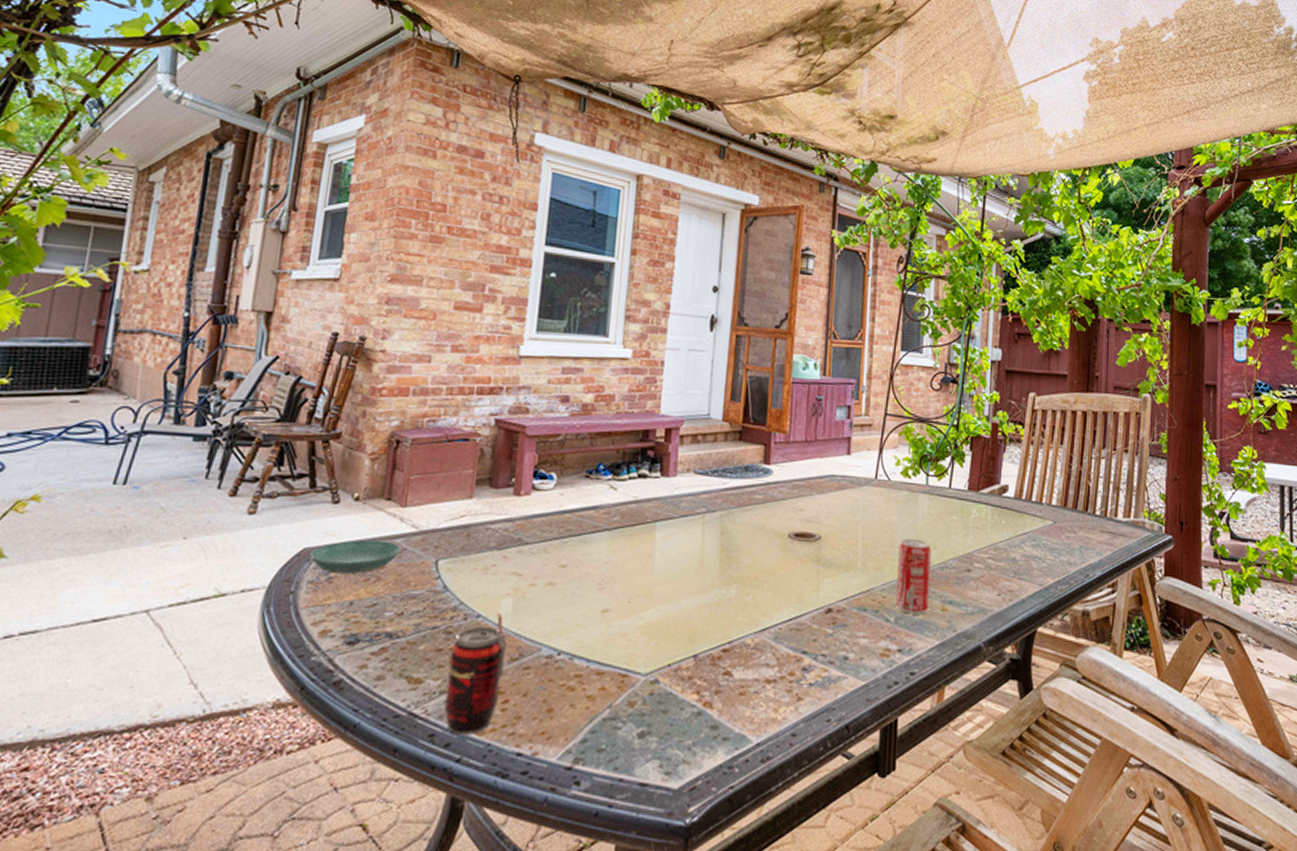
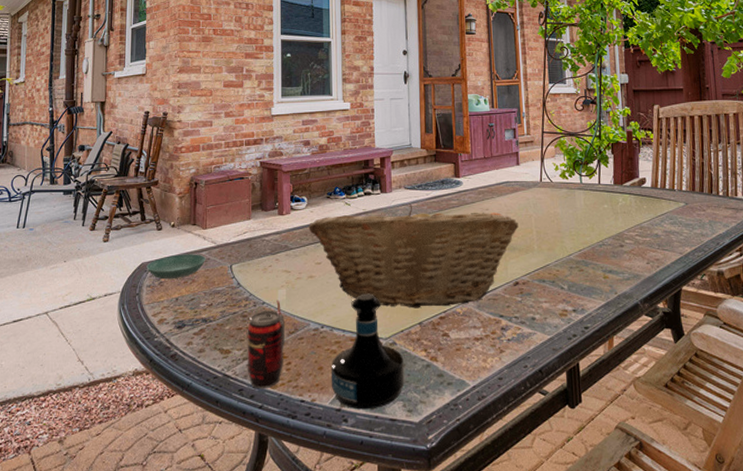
fruit basket: none [554,495,840,636] -> present [309,205,518,309]
tequila bottle: none [562,611,668,769] -> present [331,293,405,410]
beverage can: present [895,538,931,615] -> none [564,224,594,282]

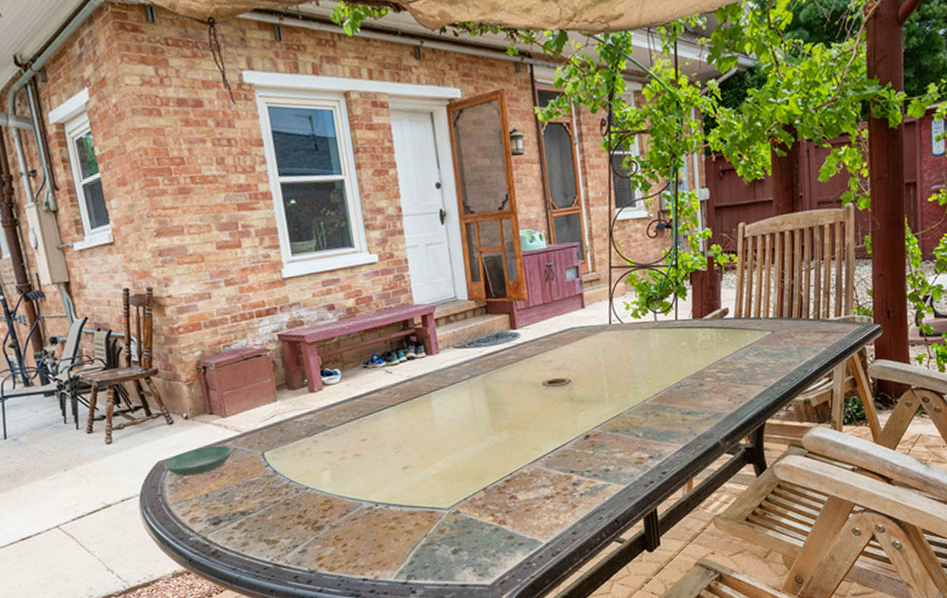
beverage can: present [247,300,285,388] -> none [292,483,339,573]
fruit basket: present [309,205,518,309] -> none [346,363,587,476]
tequila bottle: present [331,293,405,410] -> none [391,464,473,580]

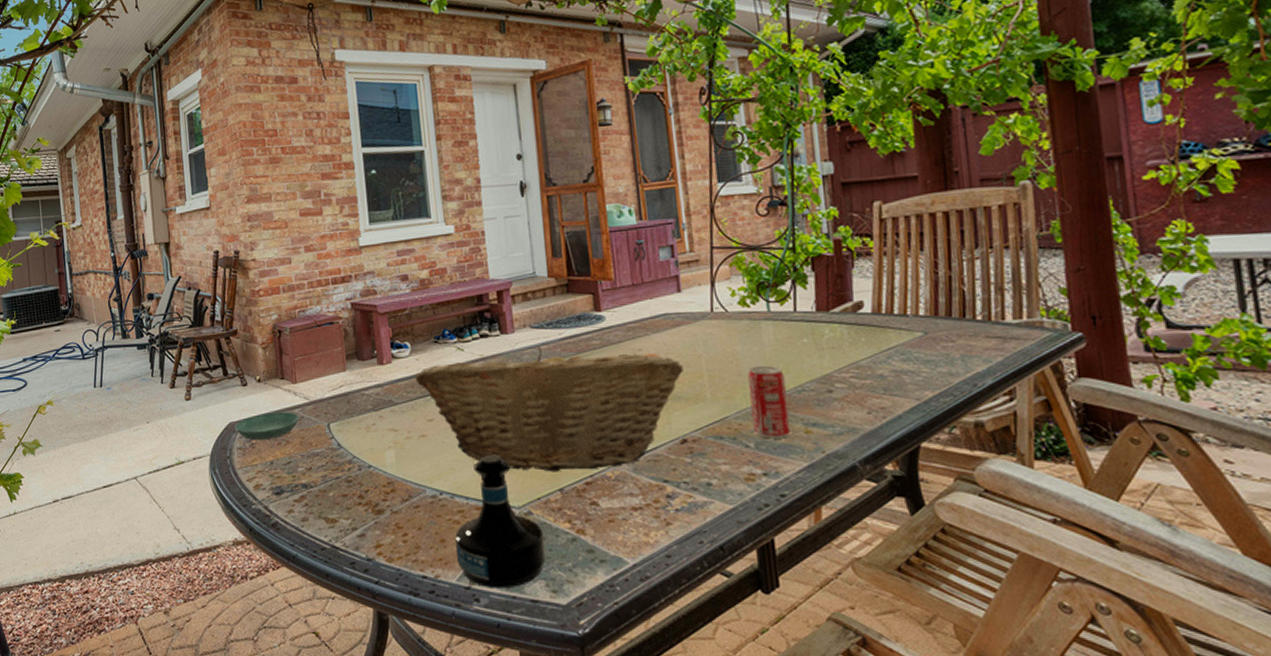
fruit basket: none [346,363,587,476] -> present [415,347,684,472]
tequila bottle: none [391,464,473,580] -> present [454,454,546,589]
beverage can: none [638,367,672,428] -> present [747,365,792,439]

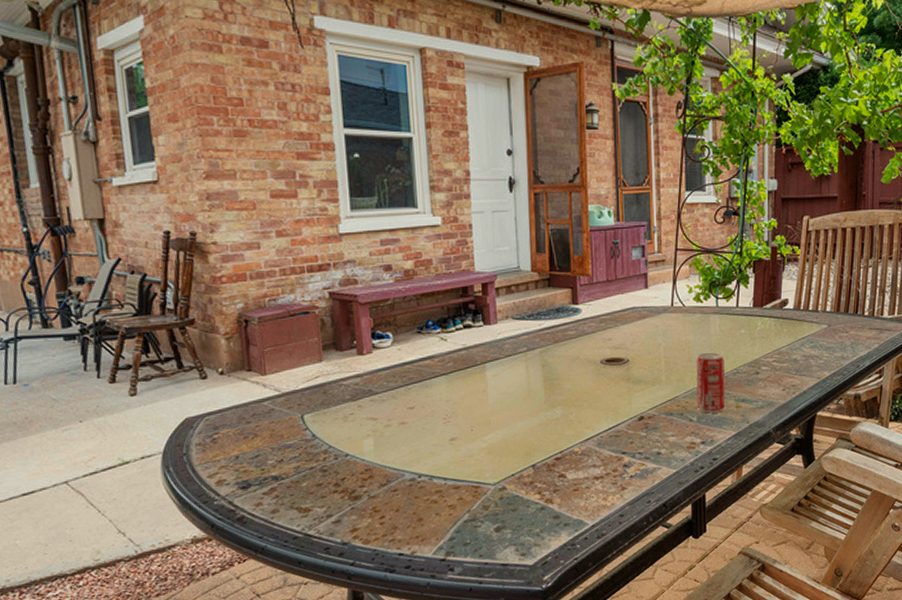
saucer: present [234,412,300,441] -> none [192,404,270,436]
fruit basket: present [415,347,684,472] -> none [396,337,645,451]
tequila bottle: present [454,454,546,589] -> none [432,437,517,558]

